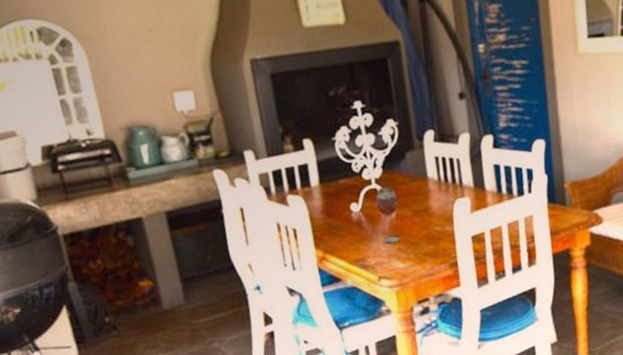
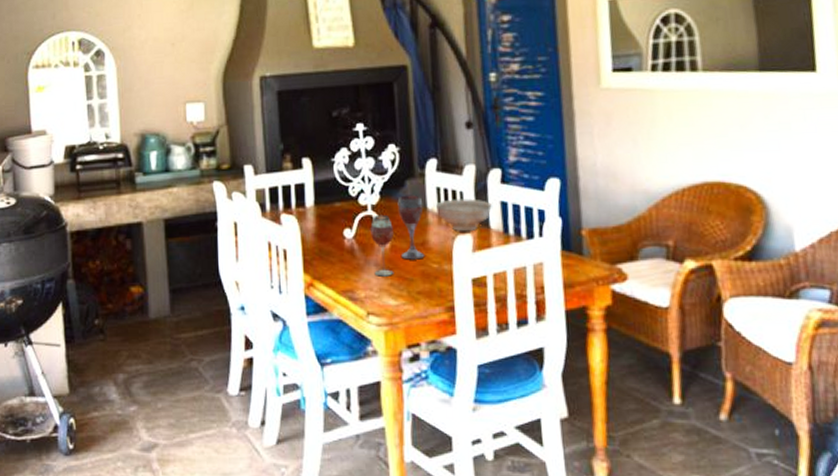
cup: none [399,165,428,226] -> present [397,195,425,260]
decorative bowl: none [436,164,486,196] -> present [436,198,492,232]

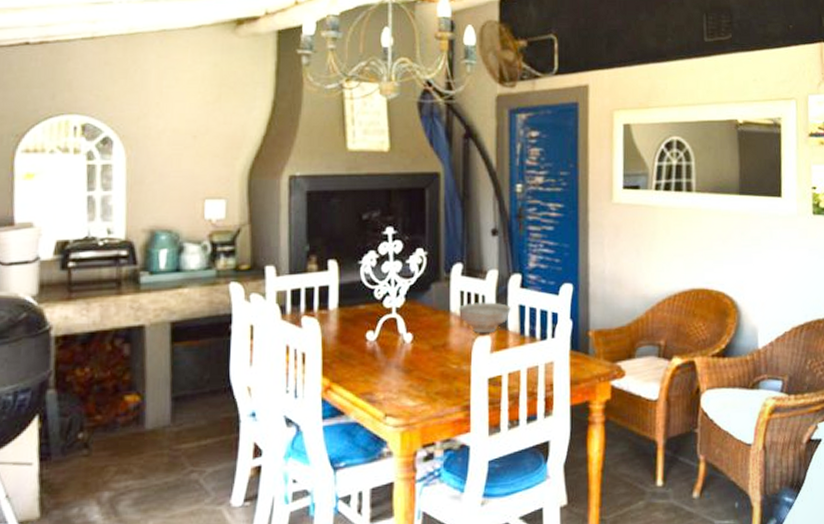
wineglass: present [370,214,394,277] -> none [393,317,416,378]
cup: present [397,195,425,260] -> none [421,298,447,361]

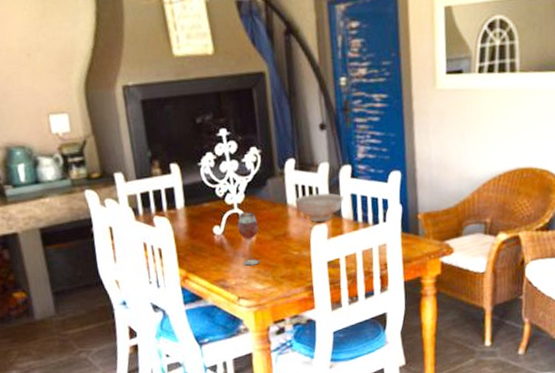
wineglass: none [393,317,416,378] -> present [237,211,260,266]

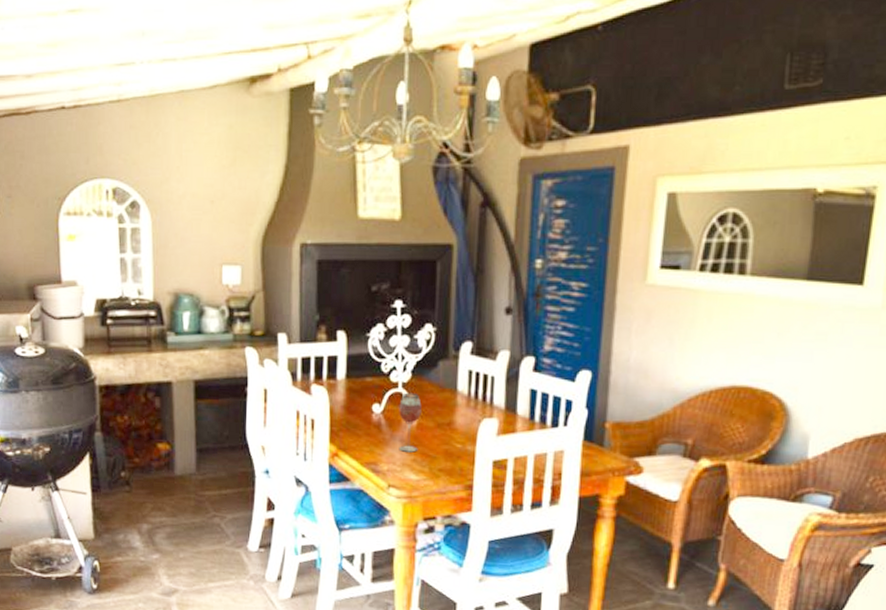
decorative bowl: present [295,193,344,223] -> none [466,383,521,416]

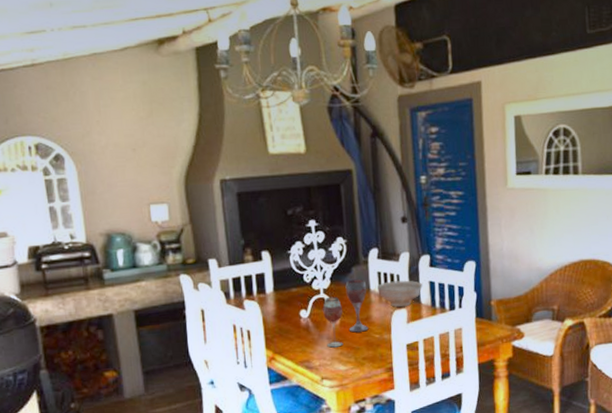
cup: none [426,375,454,439] -> present [345,279,369,333]
decorative bowl: none [466,383,521,416] -> present [378,280,422,308]

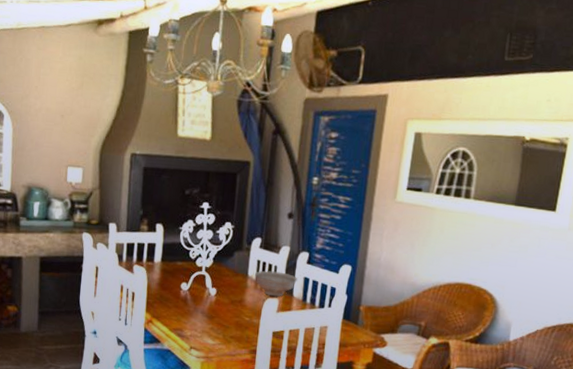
wineglass: present [323,296,344,348] -> none [200,275,220,322]
cup: present [345,279,369,333] -> none [222,263,246,313]

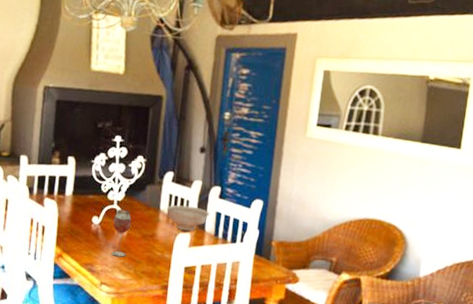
wineglass: none [200,275,220,322] -> present [111,209,131,257]

